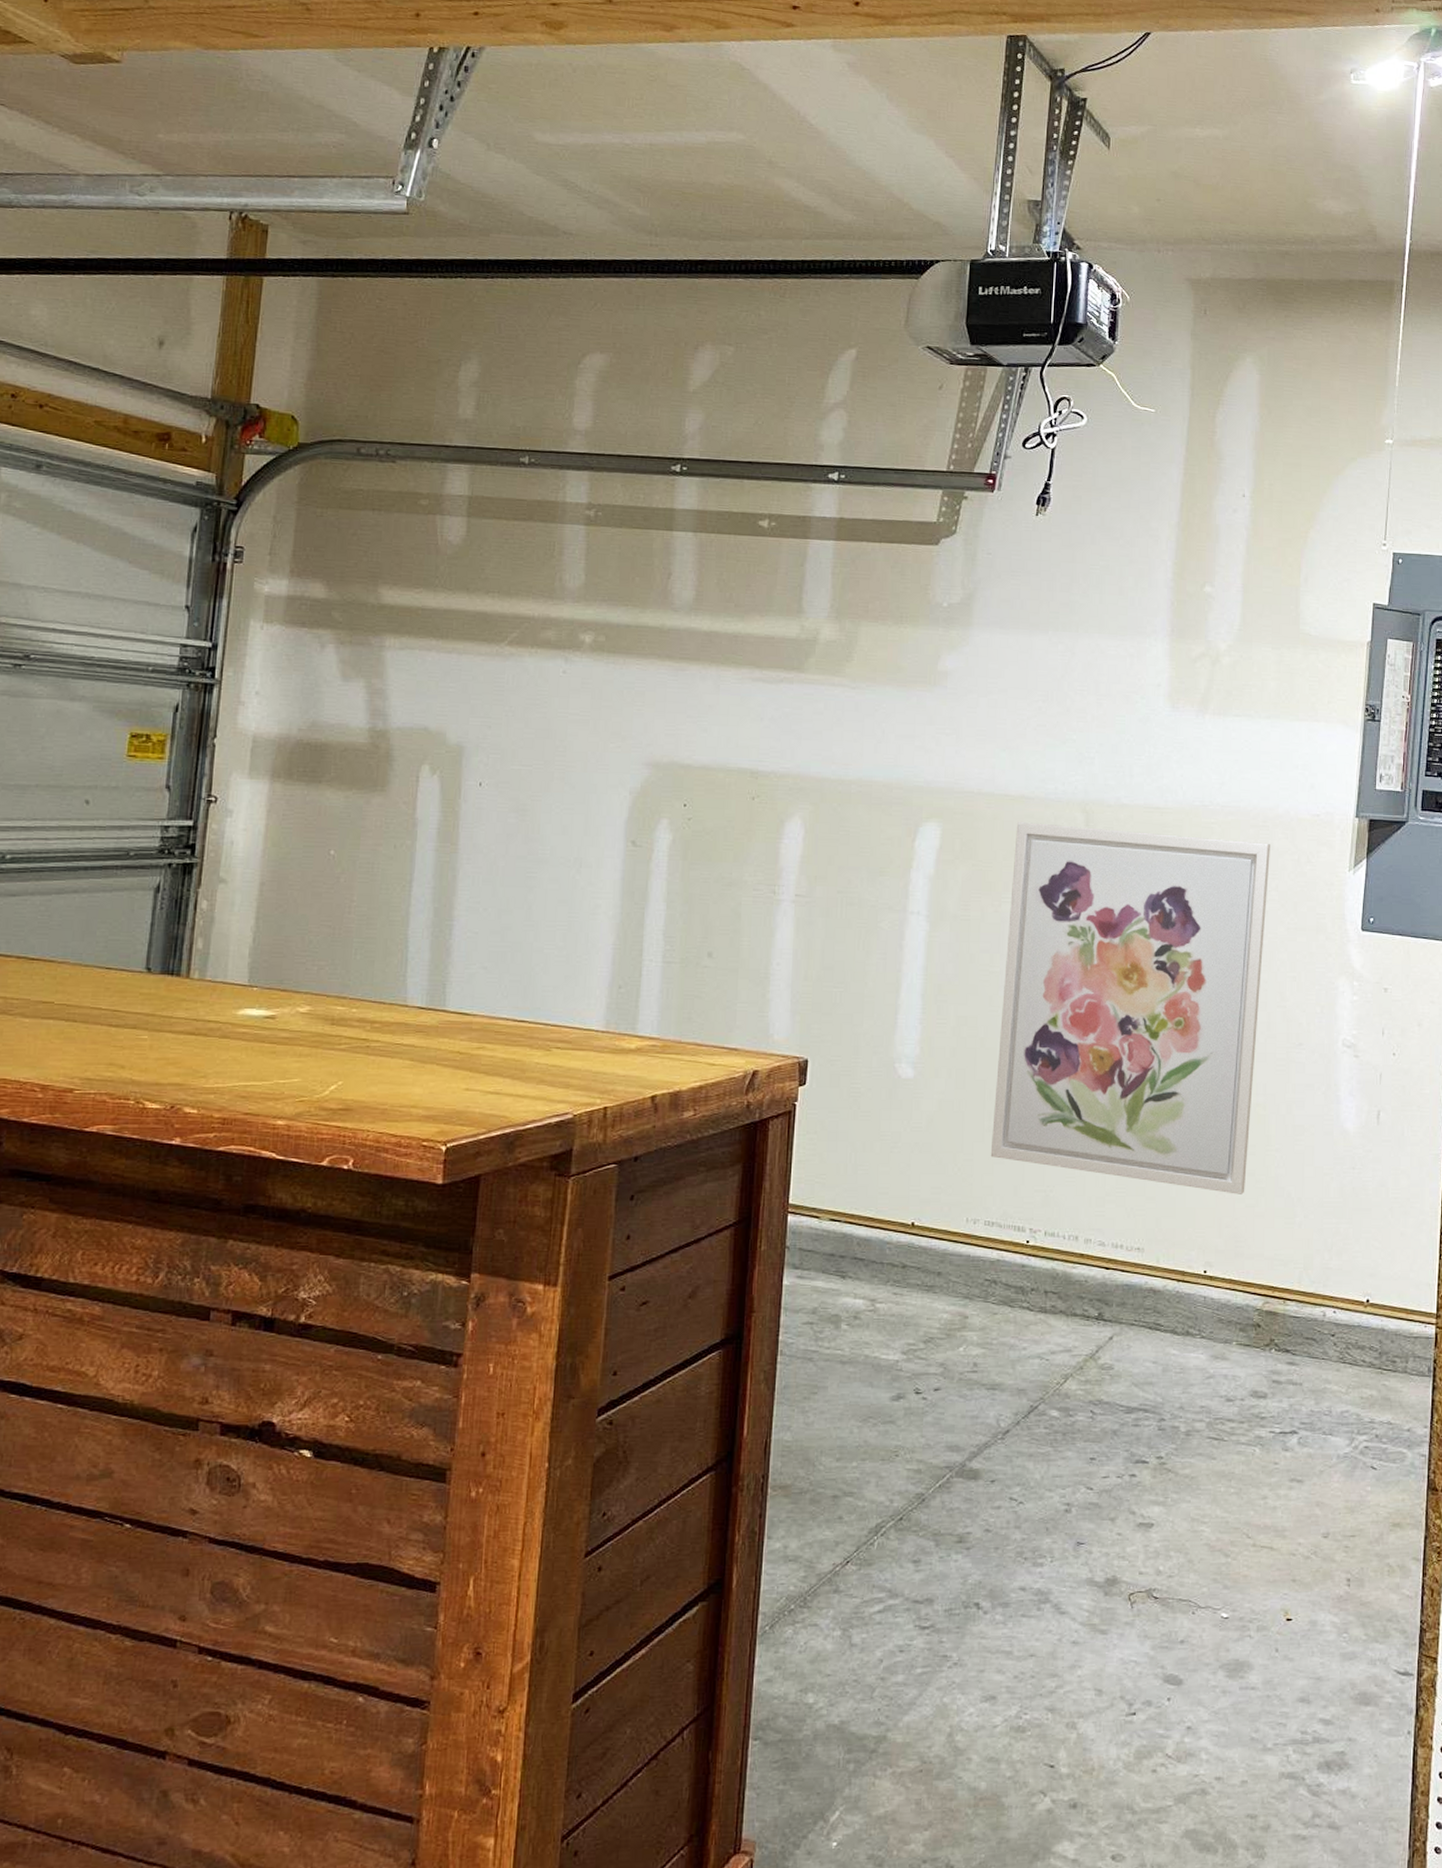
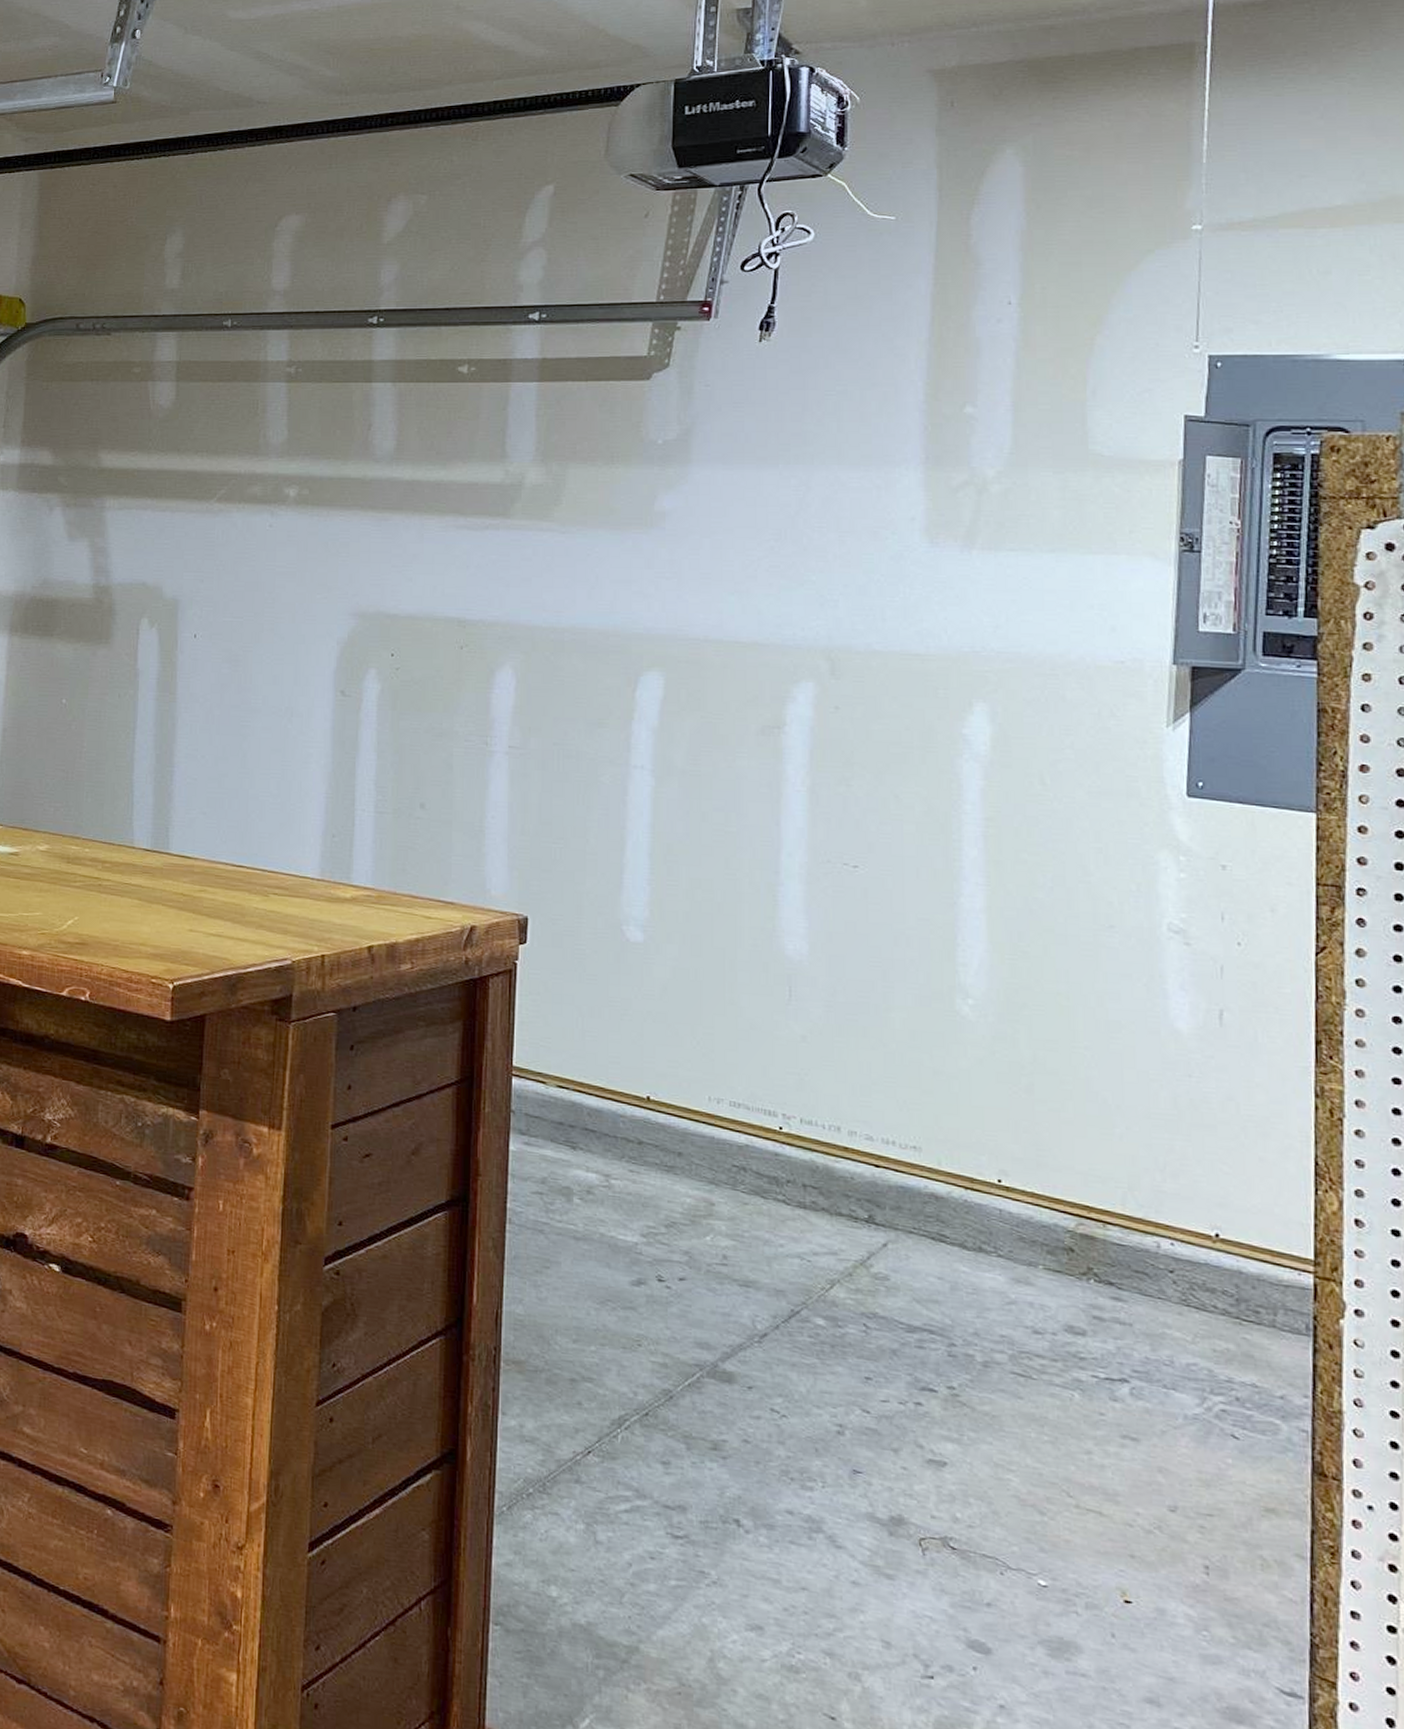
wall art: present [990,822,1270,1194] -> none [733,671,1062,1096]

